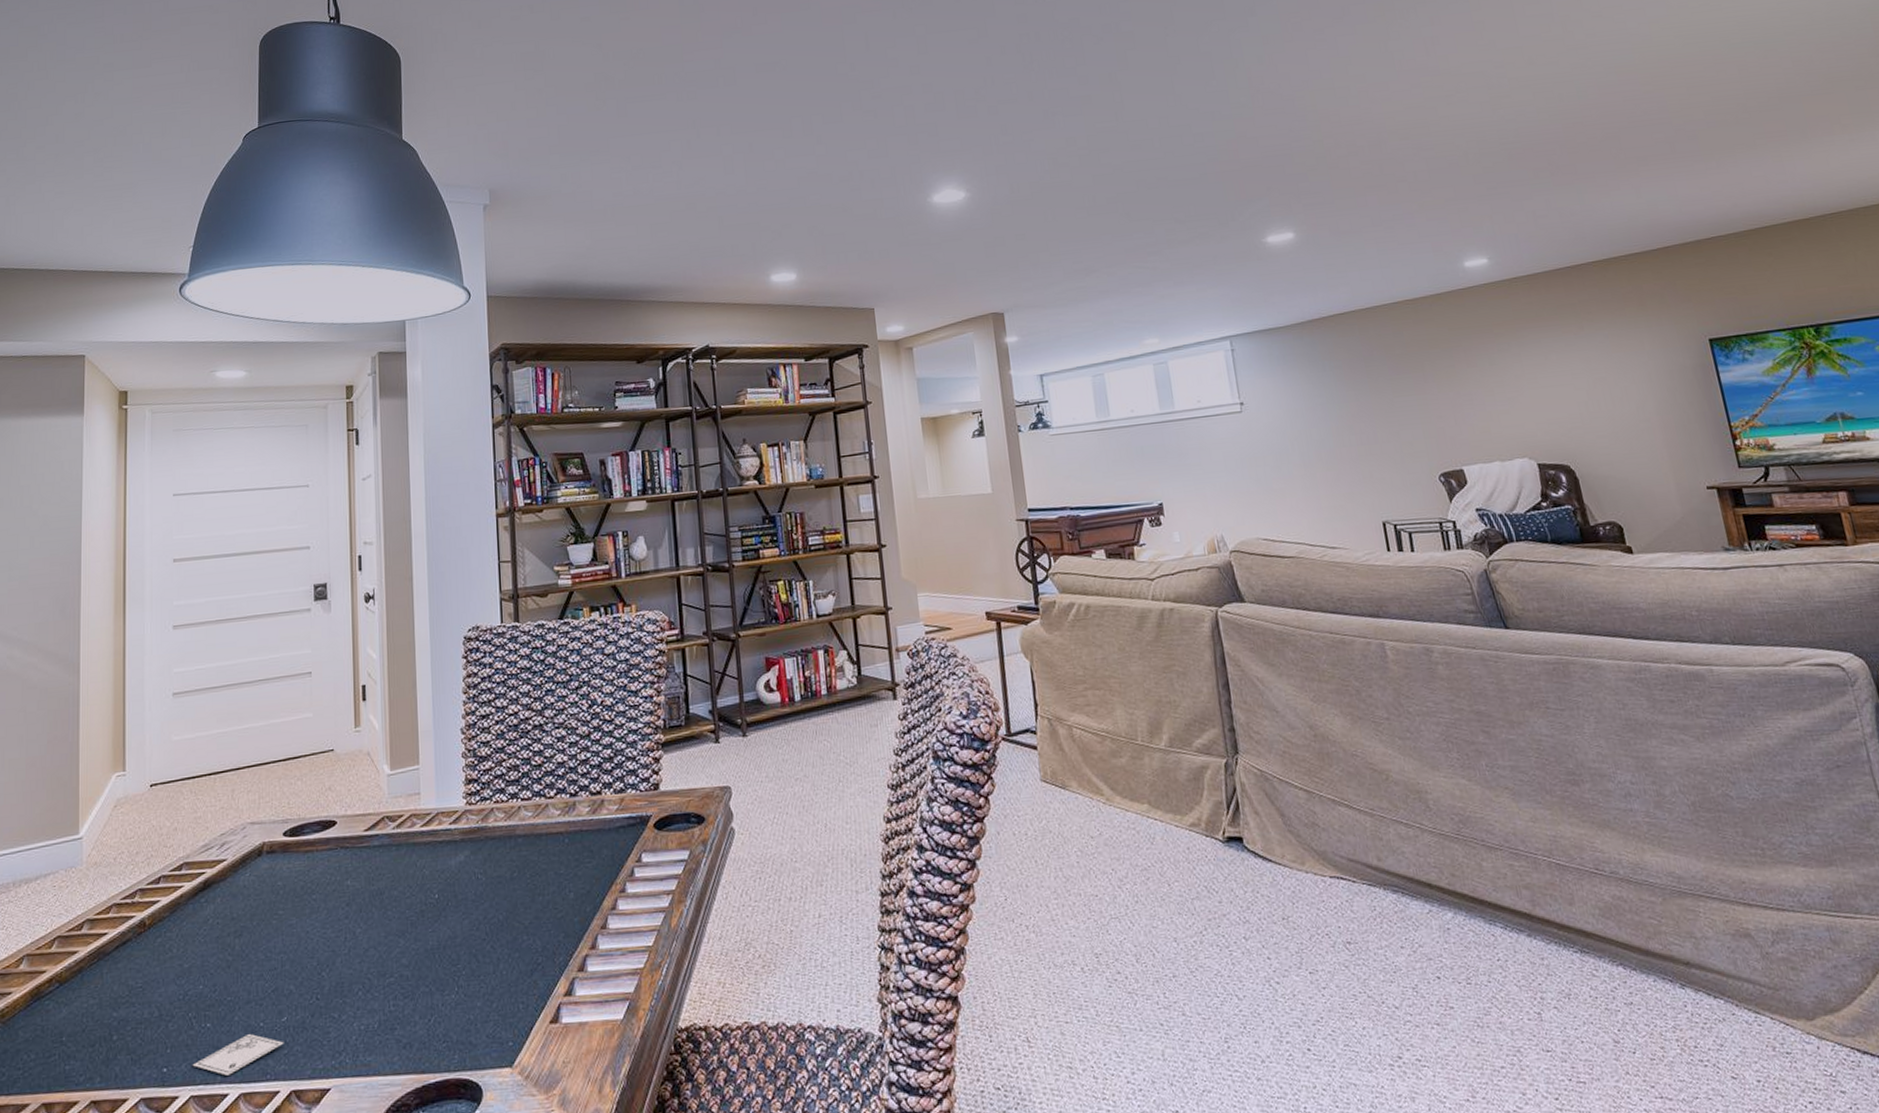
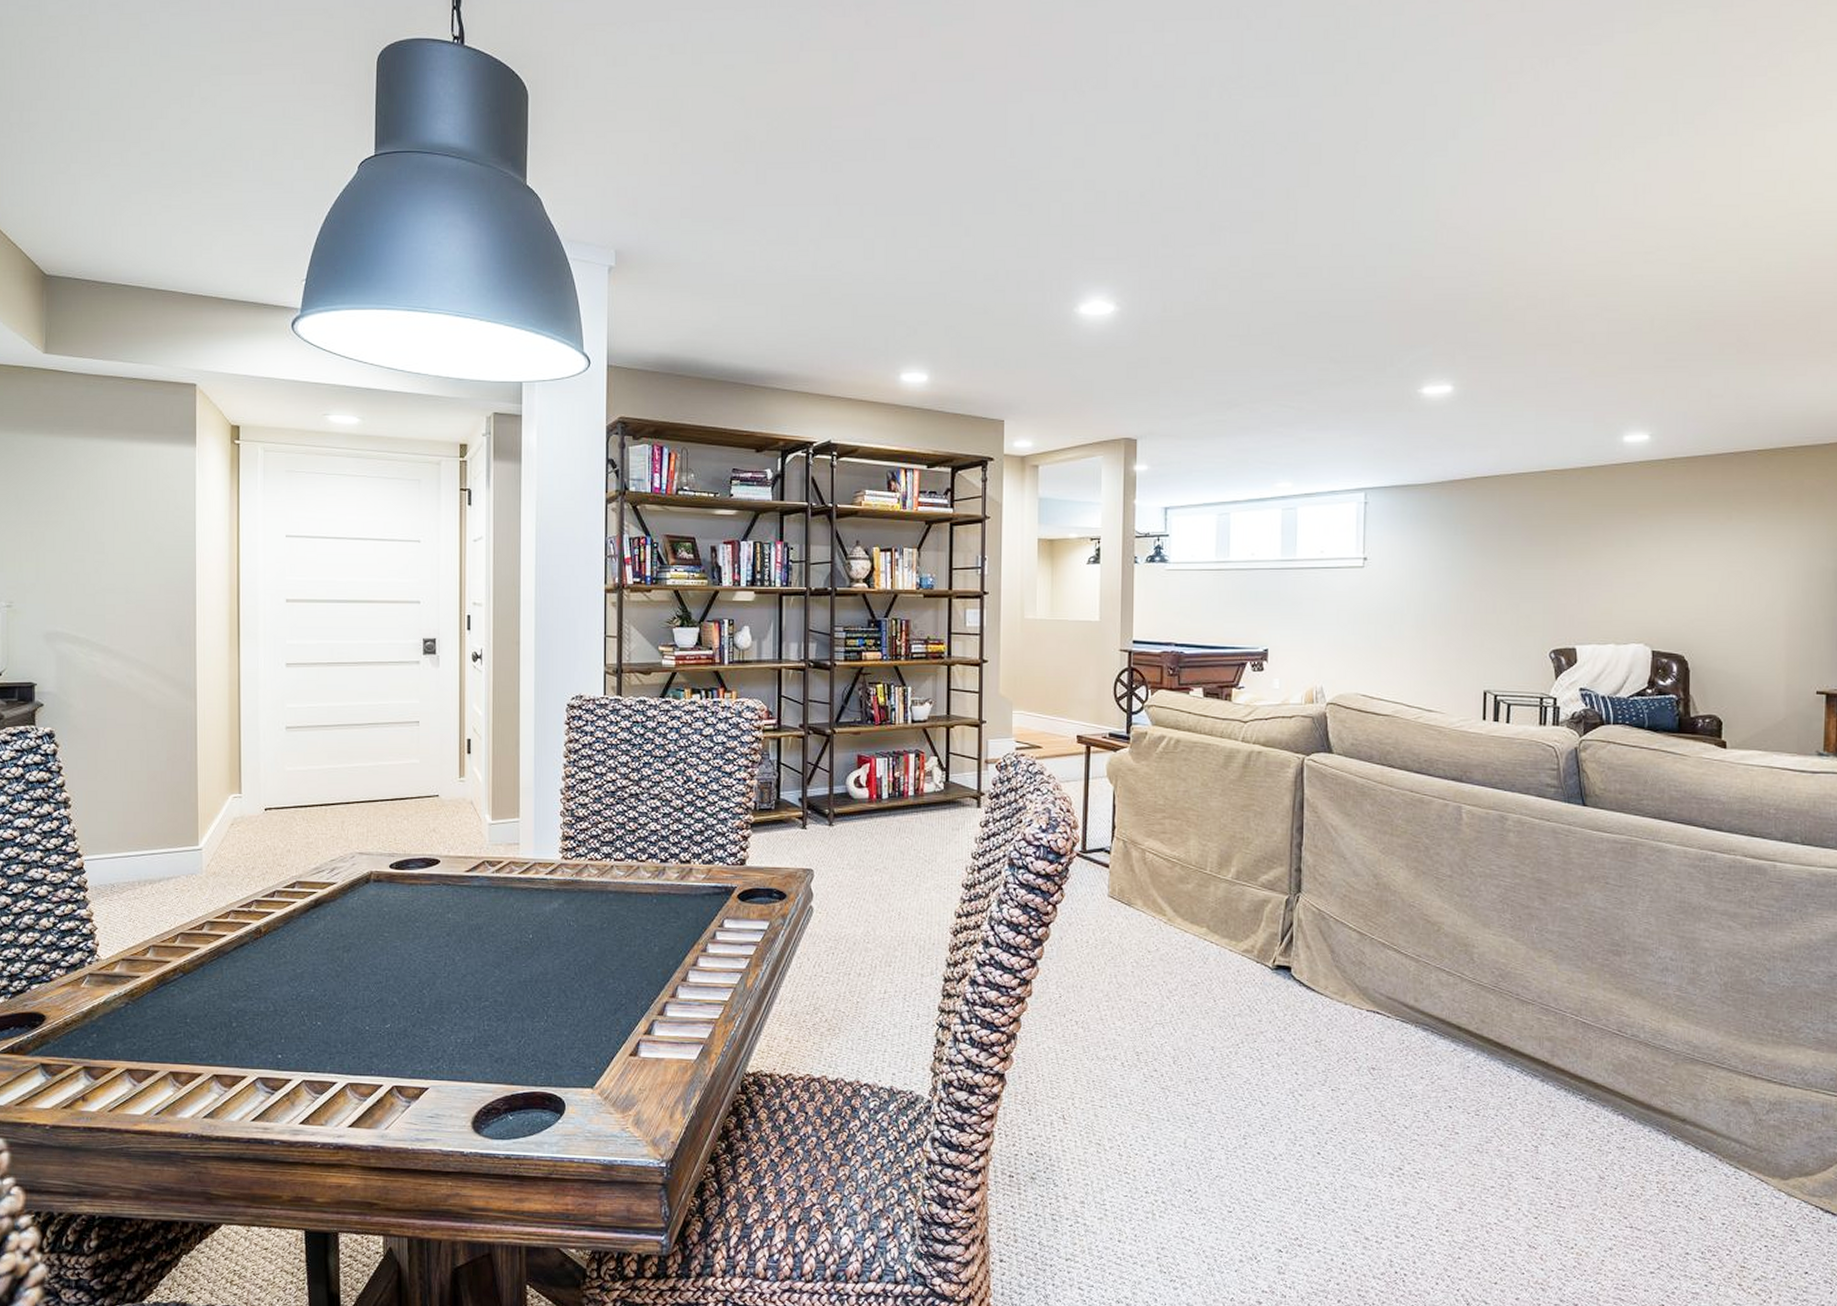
hazard warning label: present [192,1033,284,1076] -> none [304,1034,388,1067]

